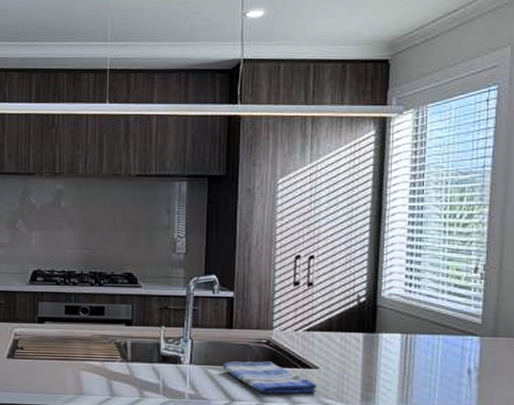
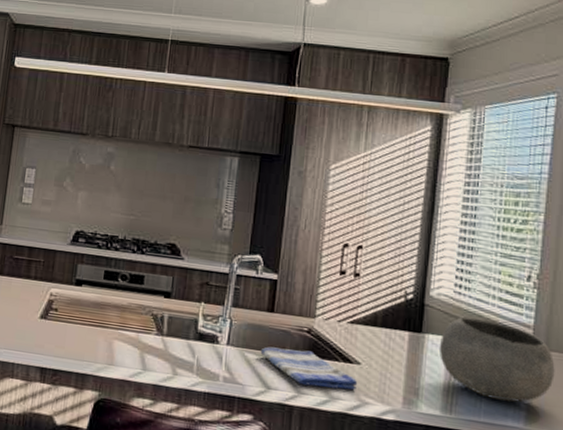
bowl: none [392,314,503,389] -> present [439,317,555,403]

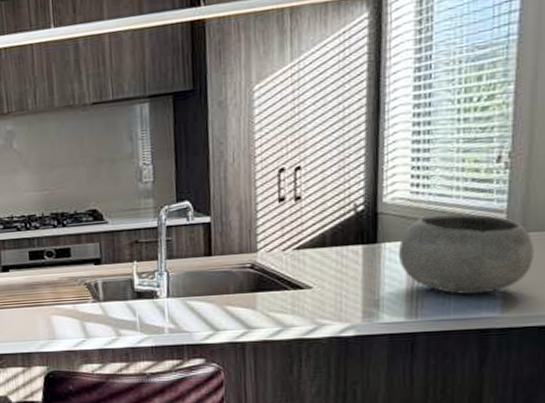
dish towel: present [260,346,358,391] -> none [203,286,312,320]

